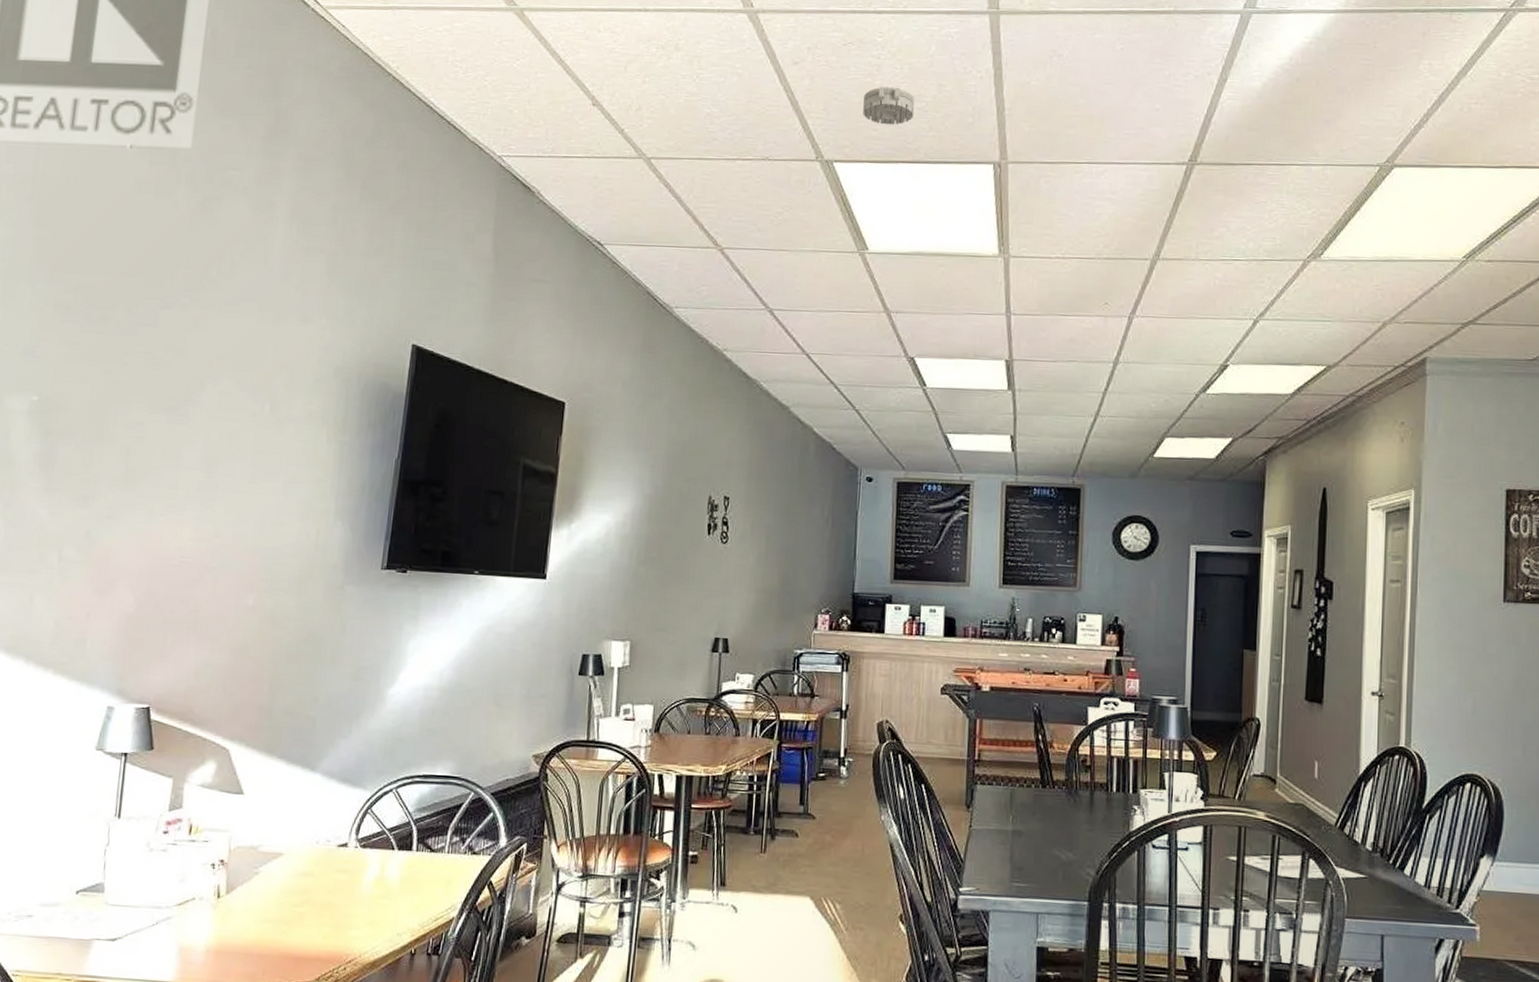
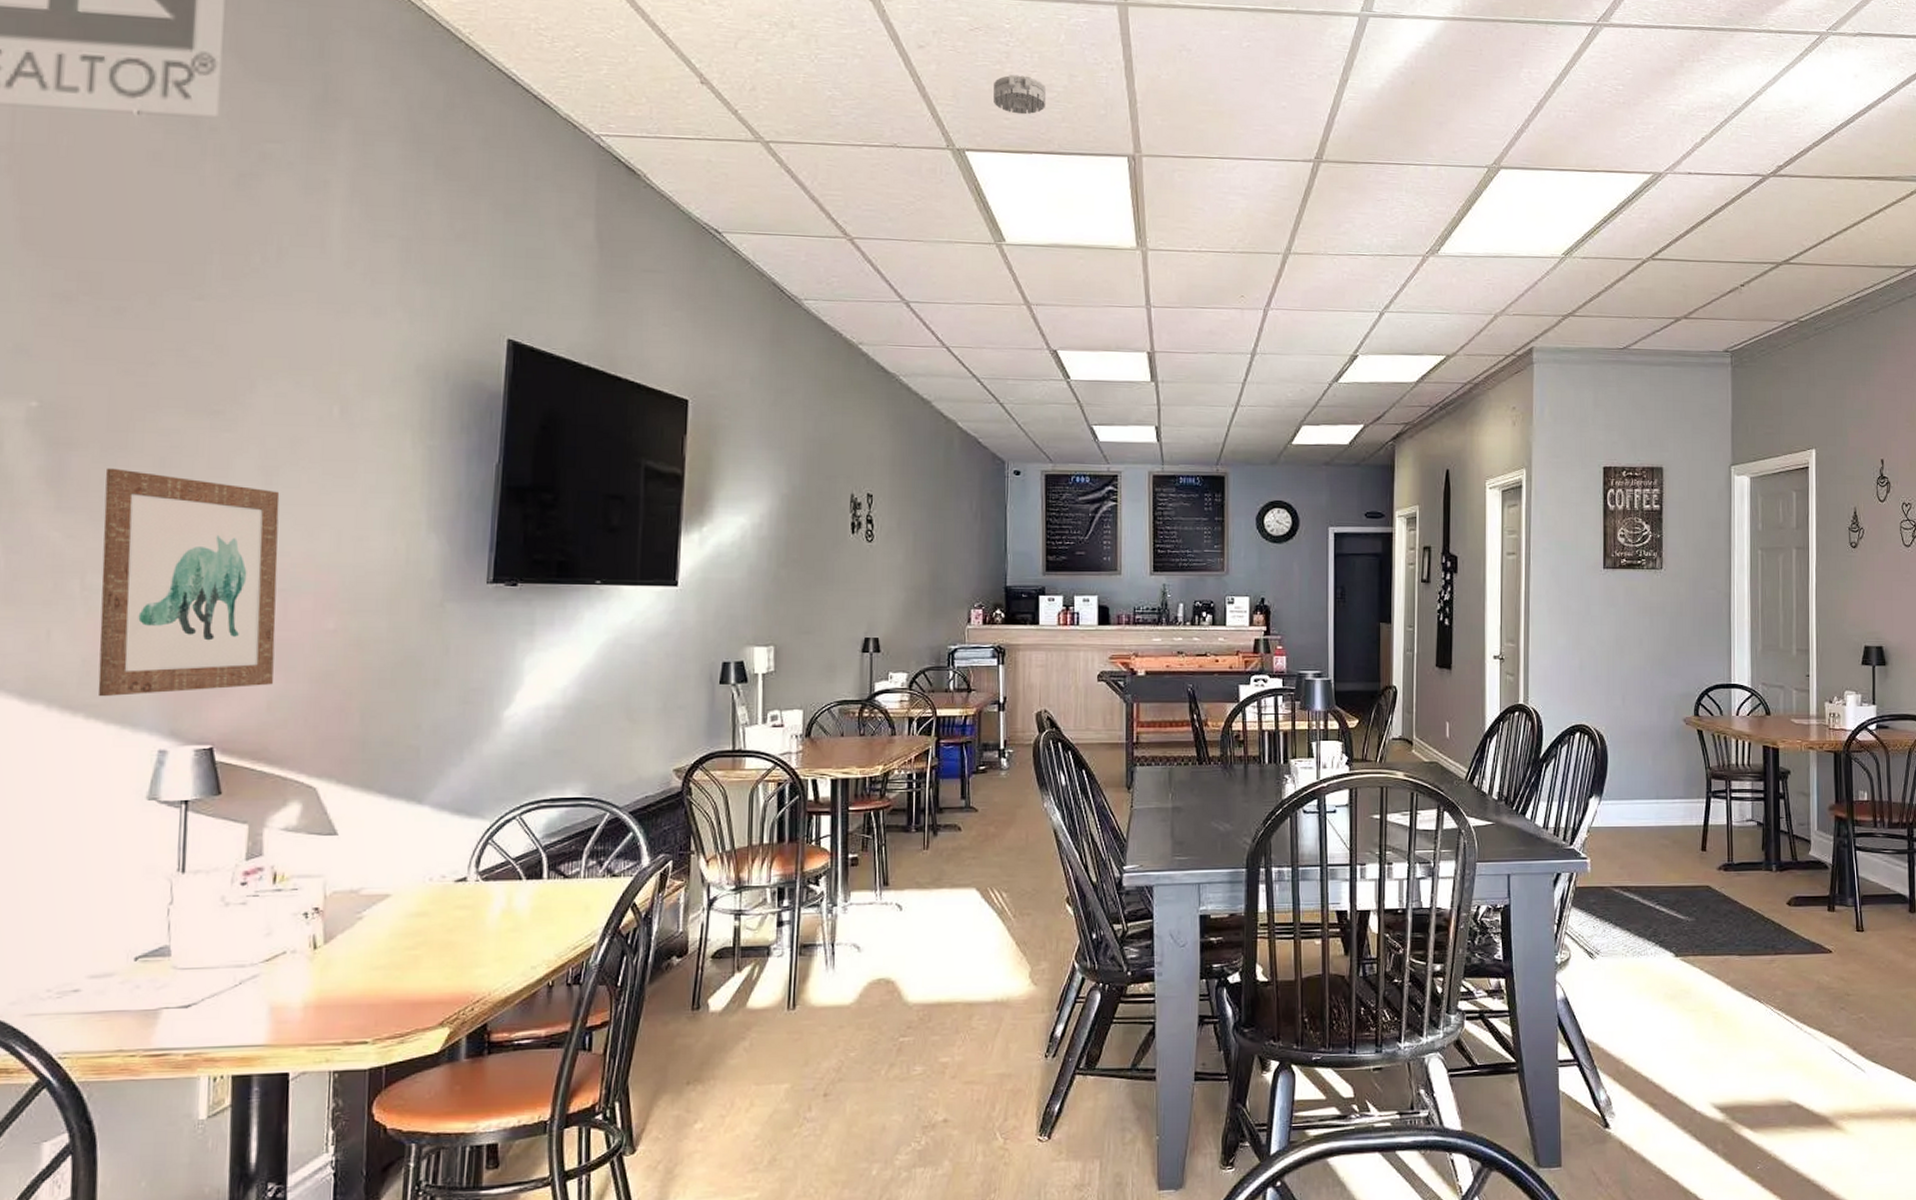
wall art: none [64,455,218,657] -> present [97,468,280,697]

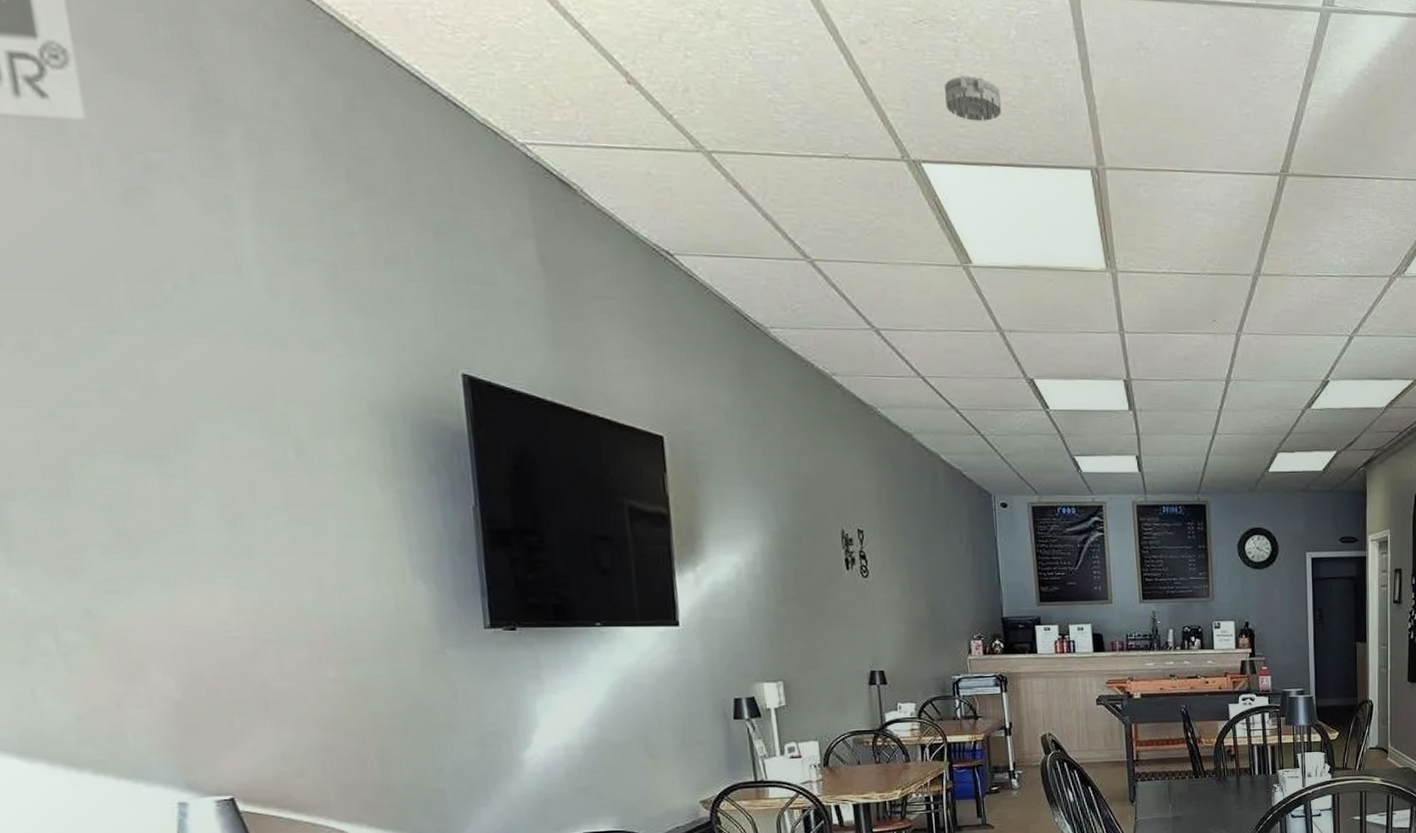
wall art: present [97,468,280,697] -> none [54,519,282,753]

